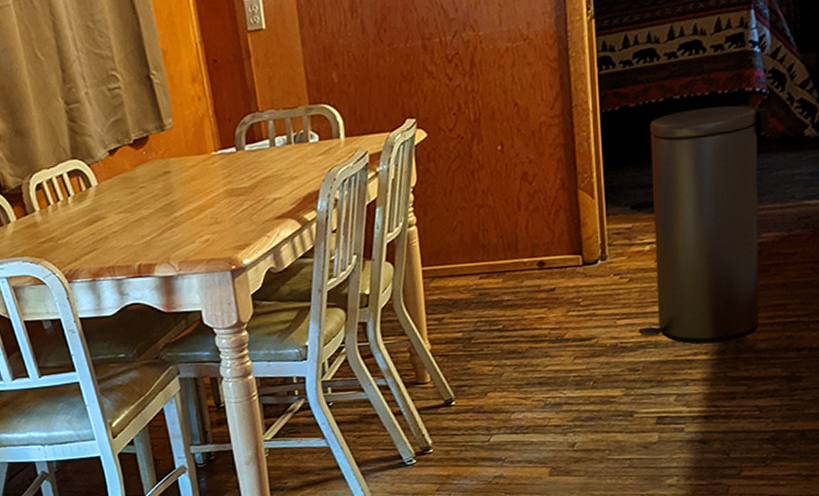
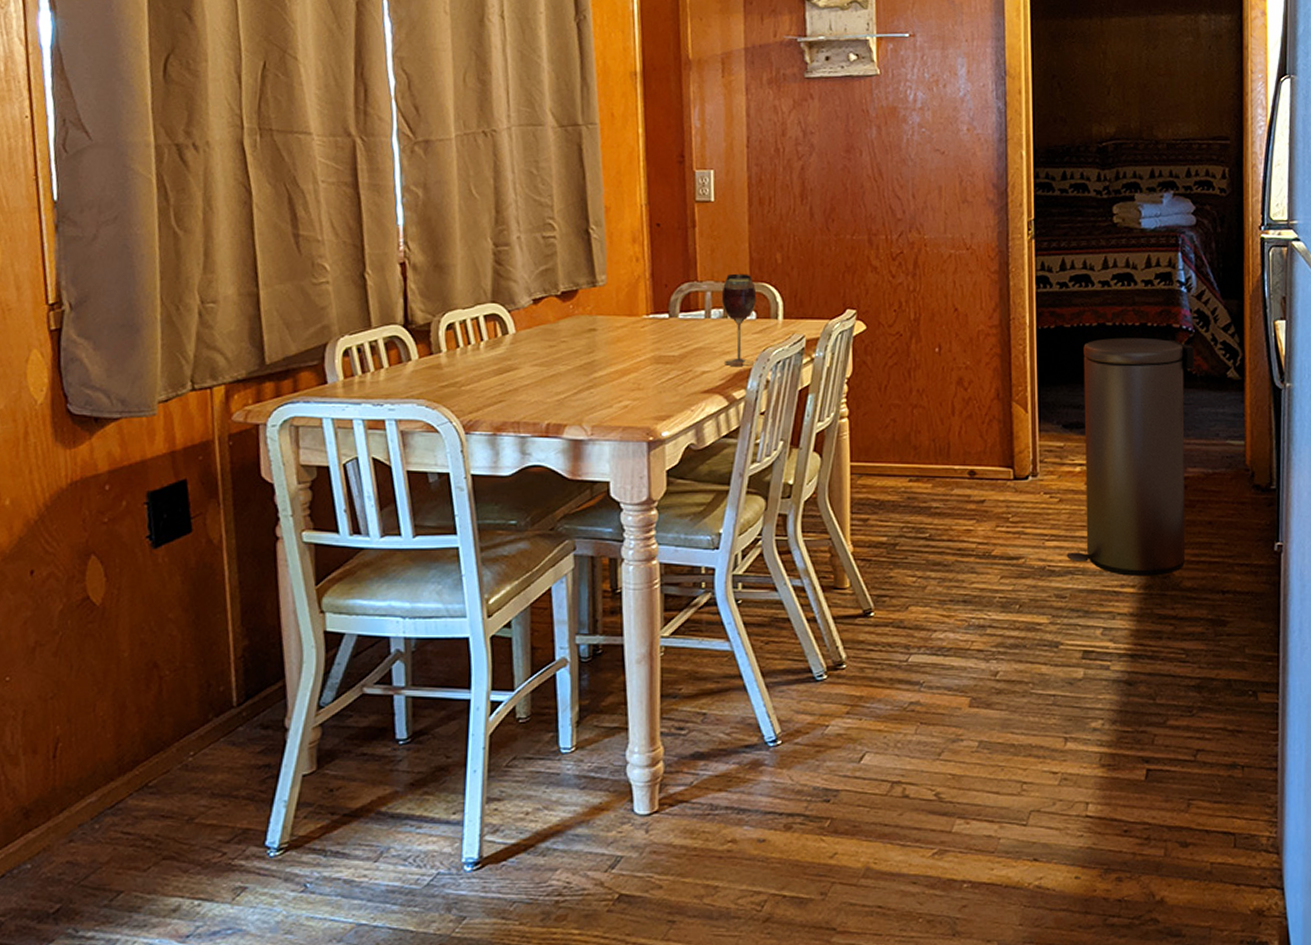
wineglass: none [283,97,321,190] -> present [721,273,757,366]

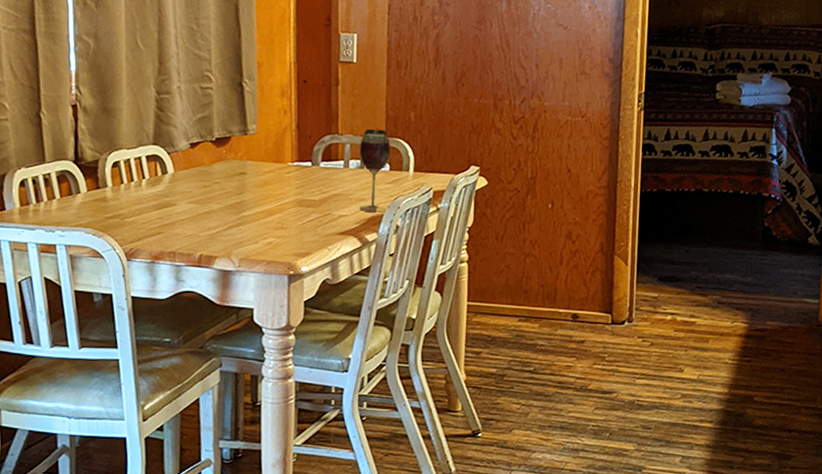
pedal bin: present [1066,337,1194,576] -> none [654,203,780,414]

